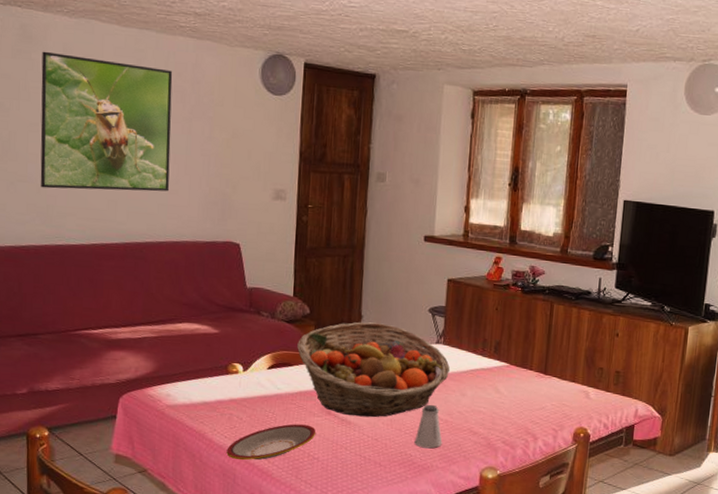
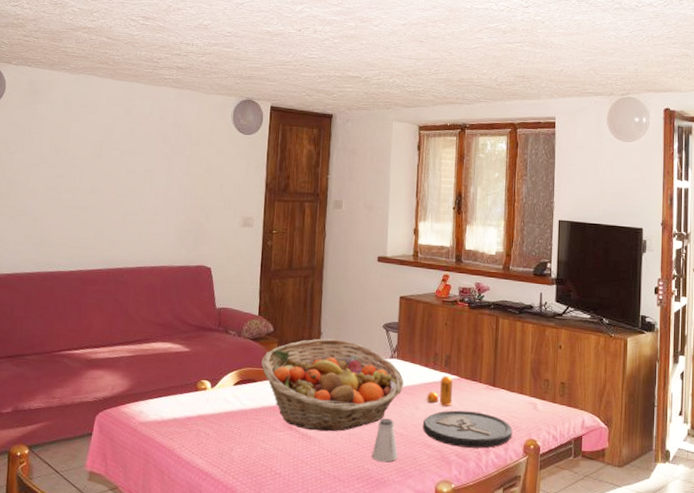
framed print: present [40,51,173,192] -> none [36,102,157,222]
plate: present [226,424,316,460] -> none [193,439,279,476]
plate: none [468,397,563,436] -> present [422,410,513,449]
pepper shaker: none [473,362,502,394] -> present [426,375,453,406]

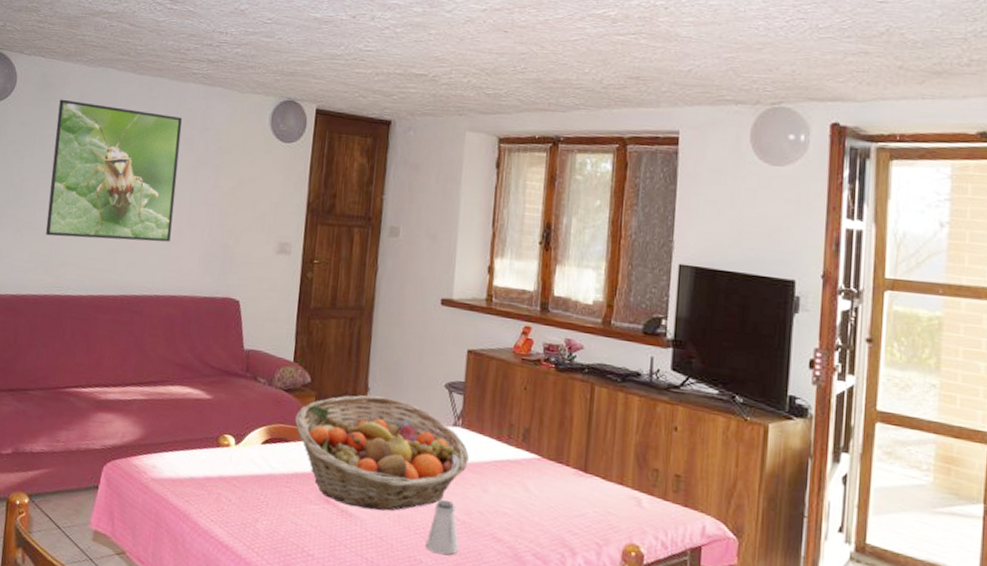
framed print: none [36,102,157,222] -> present [45,99,183,242]
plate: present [422,410,513,449] -> none [490,497,608,550]
pepper shaker: present [426,375,453,406] -> none [496,452,532,492]

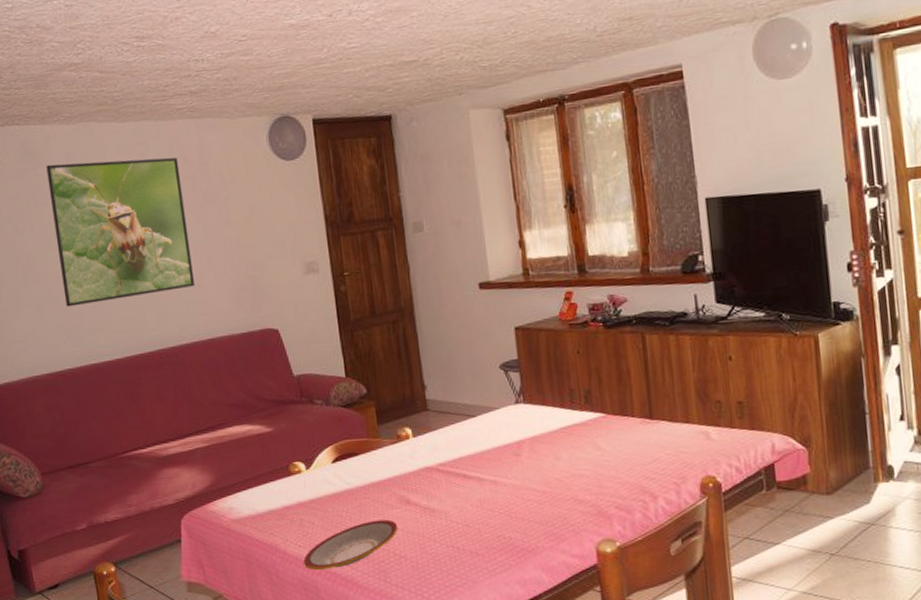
plate: none [211,511,313,552] -> present [303,519,398,571]
fruit basket: present [295,395,469,511] -> none [359,390,537,503]
saltshaker: present [425,499,459,555] -> none [511,475,545,528]

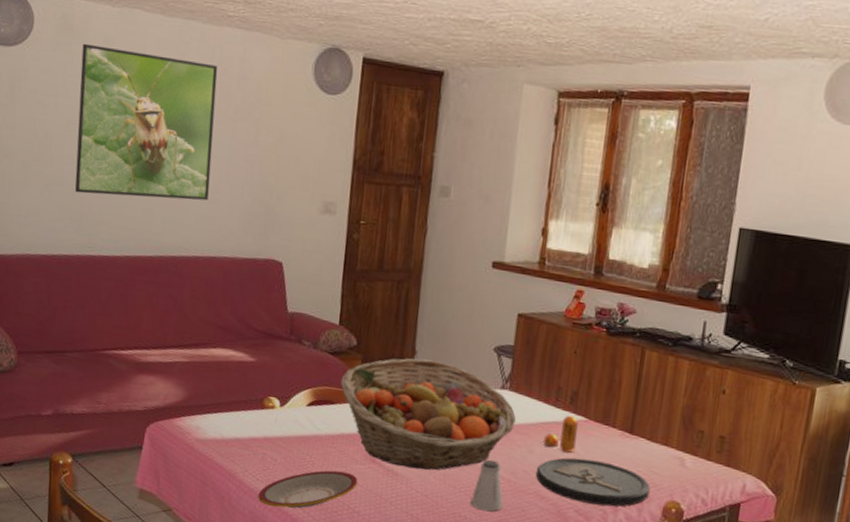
fruit basket: none [359,390,537,503] -> present [341,358,516,470]
saltshaker: none [511,475,545,528] -> present [470,459,503,512]
pepper shaker: none [567,413,602,451] -> present [542,414,578,453]
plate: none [568,452,684,498] -> present [535,457,651,507]

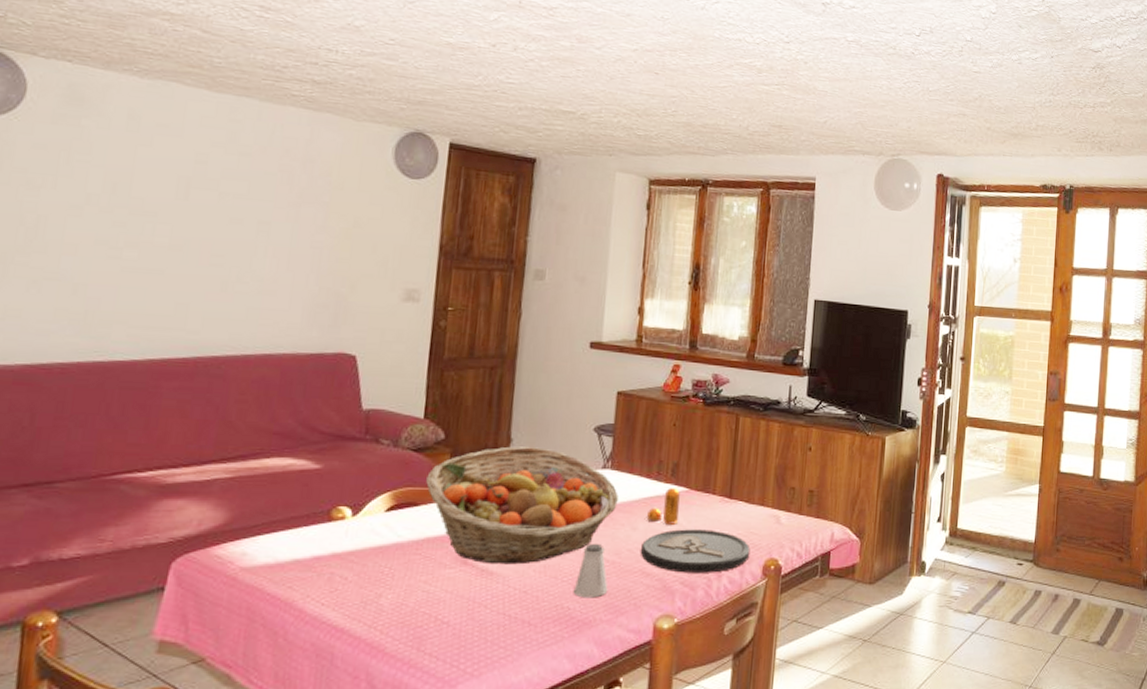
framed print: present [74,43,218,201] -> none [77,116,279,292]
plate: present [258,470,358,509] -> none [322,580,447,634]

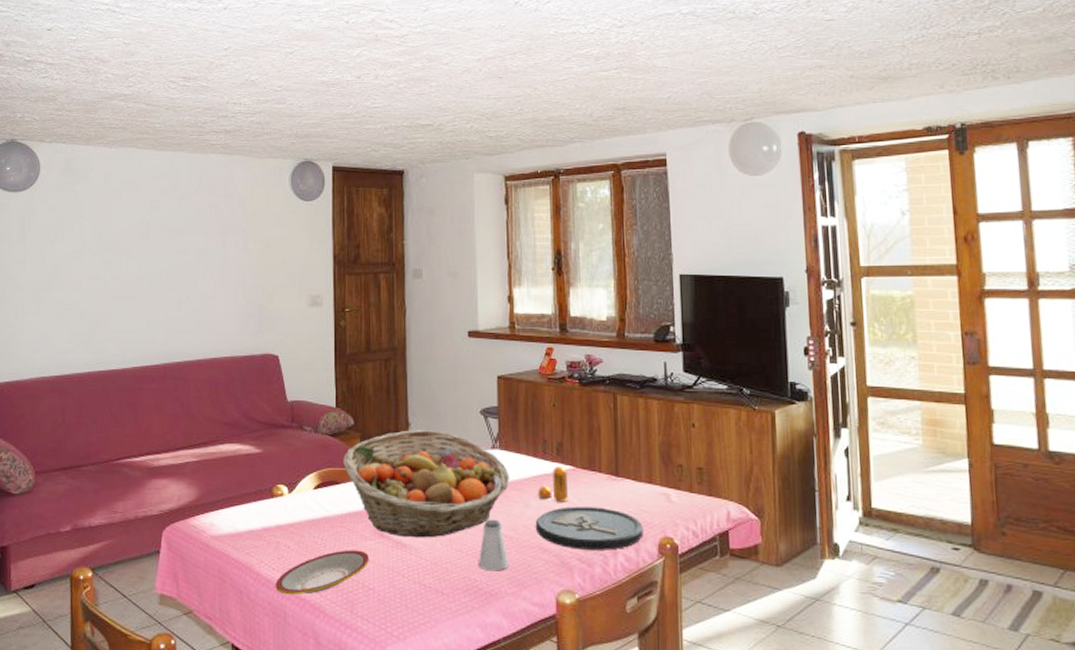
plate: none [322,580,447,634] -> present [275,550,370,595]

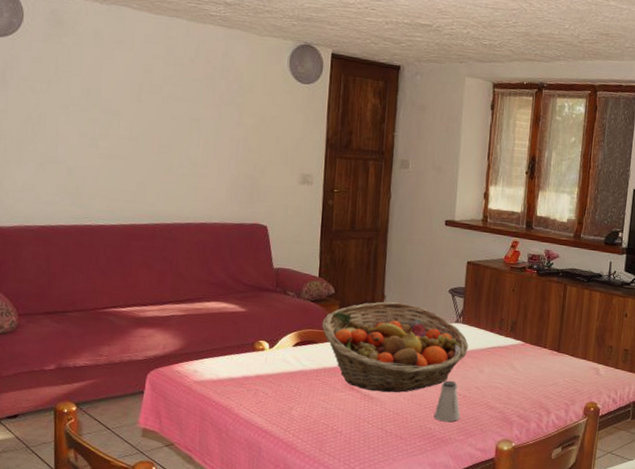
plate: present [275,550,370,595] -> none [252,399,340,434]
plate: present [535,506,644,550] -> none [485,374,574,410]
pepper shaker: present [537,465,569,502] -> none [490,340,518,370]

